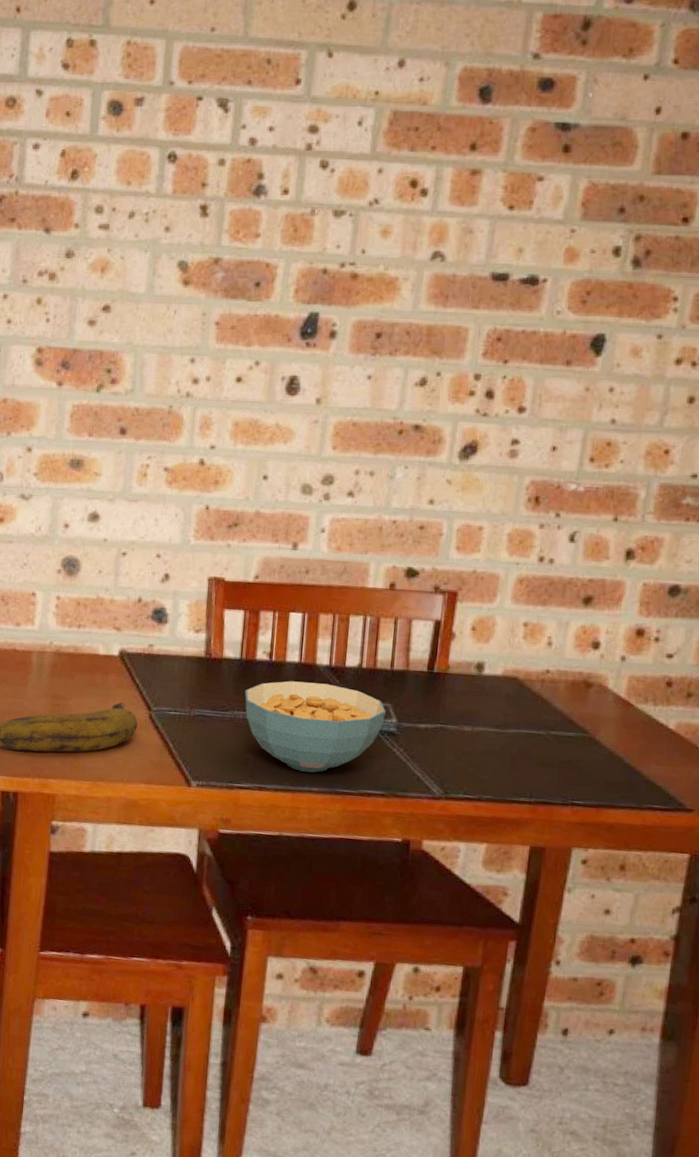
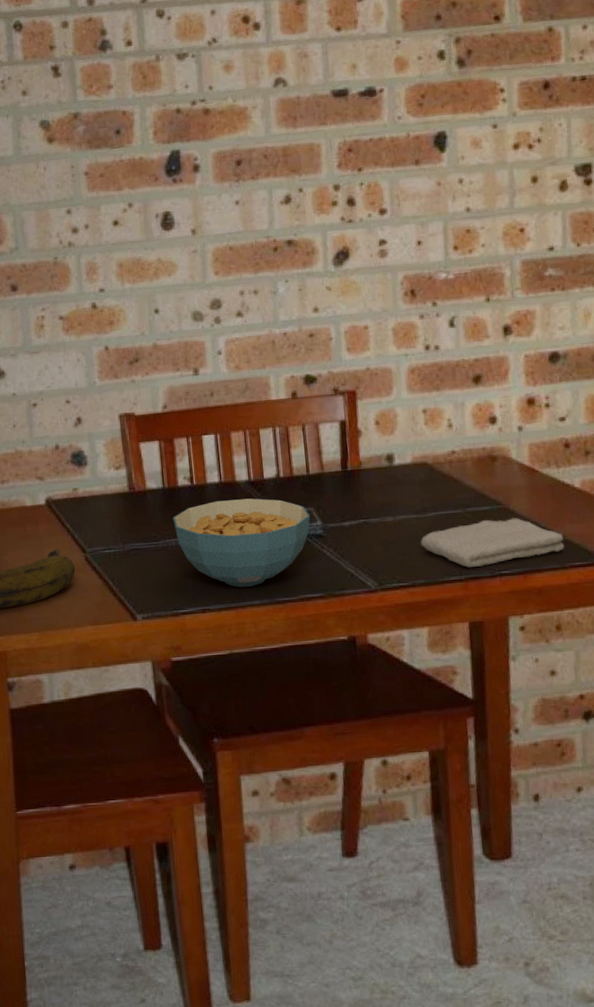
washcloth: none [496,746,647,793] -> present [421,518,565,568]

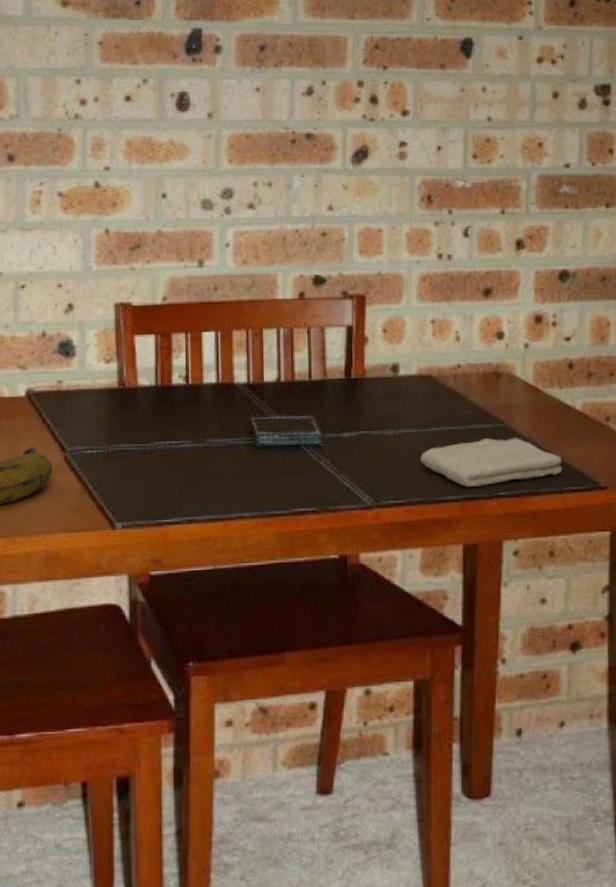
cereal bowl: present [173,498,311,587] -> none [164,402,309,498]

